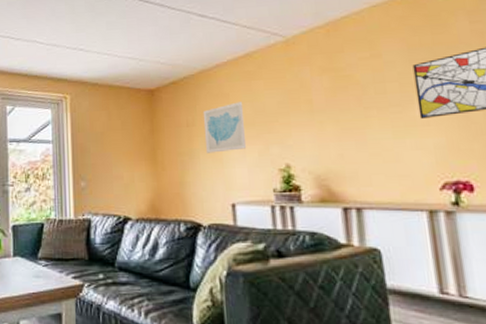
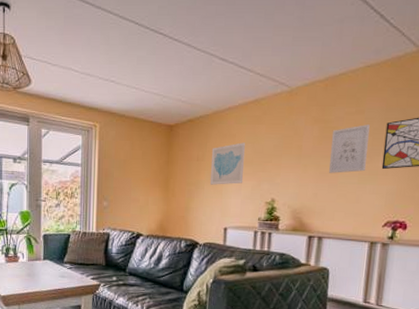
wall art: none [346,69,400,129] -> present [329,124,370,173]

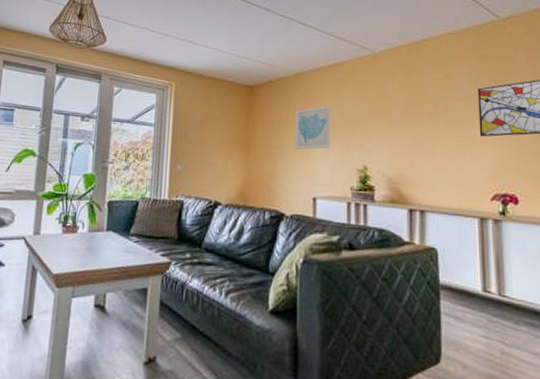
wall art: present [329,124,370,173] -> none [421,90,463,140]

